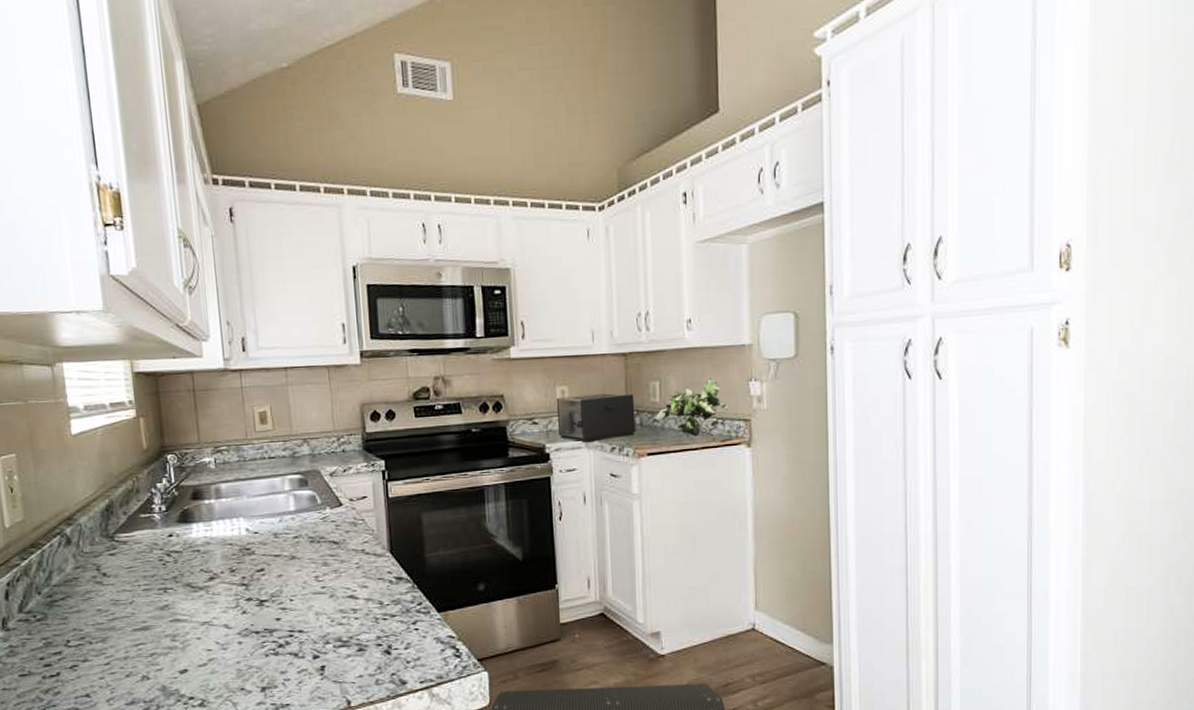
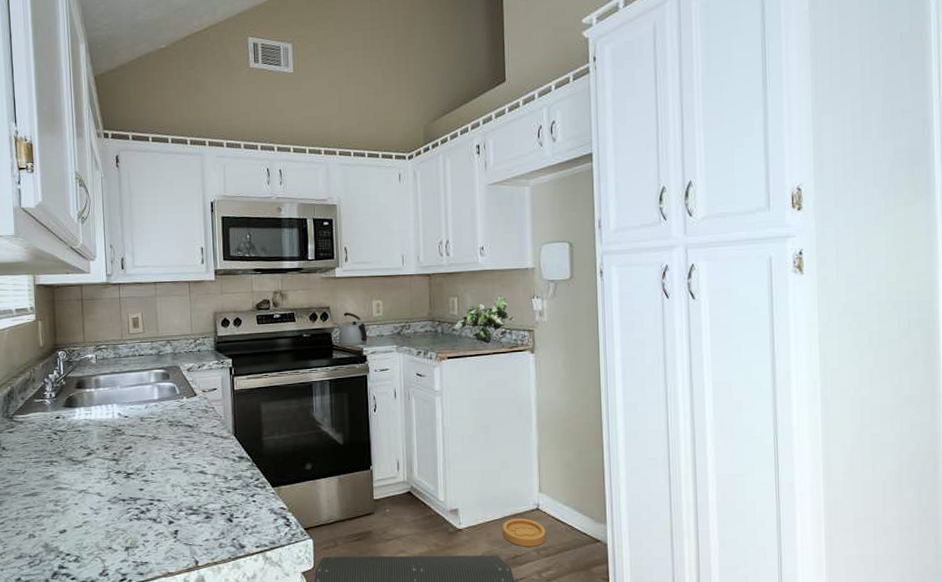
kettle: none [511,401,551,443] -> present [336,312,368,347]
toaster: present [556,393,636,442] -> none [372,307,438,347]
pet bowl: none [711,640,763,673] -> present [502,518,546,547]

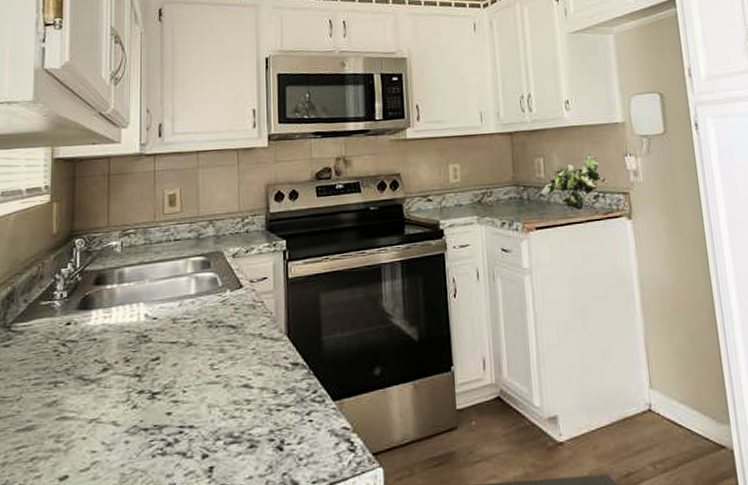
kettle: present [336,312,368,347] -> none [407,178,444,220]
pet bowl: present [502,518,546,547] -> none [610,422,663,461]

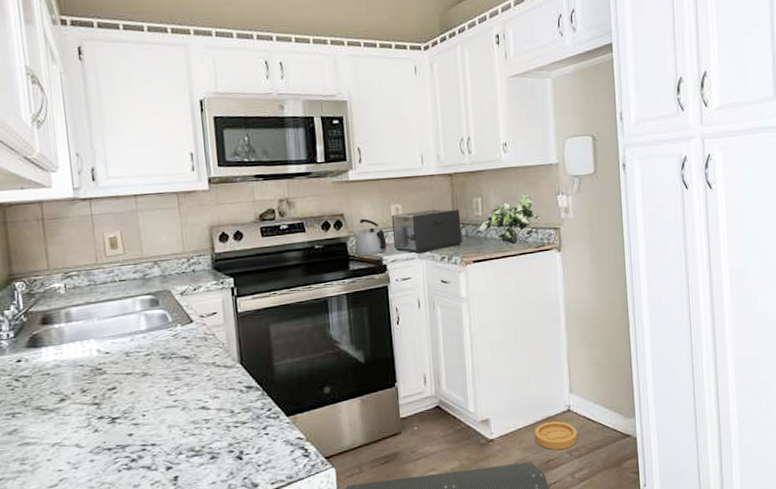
kettle: none [407,178,444,220] -> present [351,218,387,257]
toaster: none [449,170,524,218] -> present [391,209,462,254]
pet bowl: none [610,422,663,461] -> present [534,421,578,450]

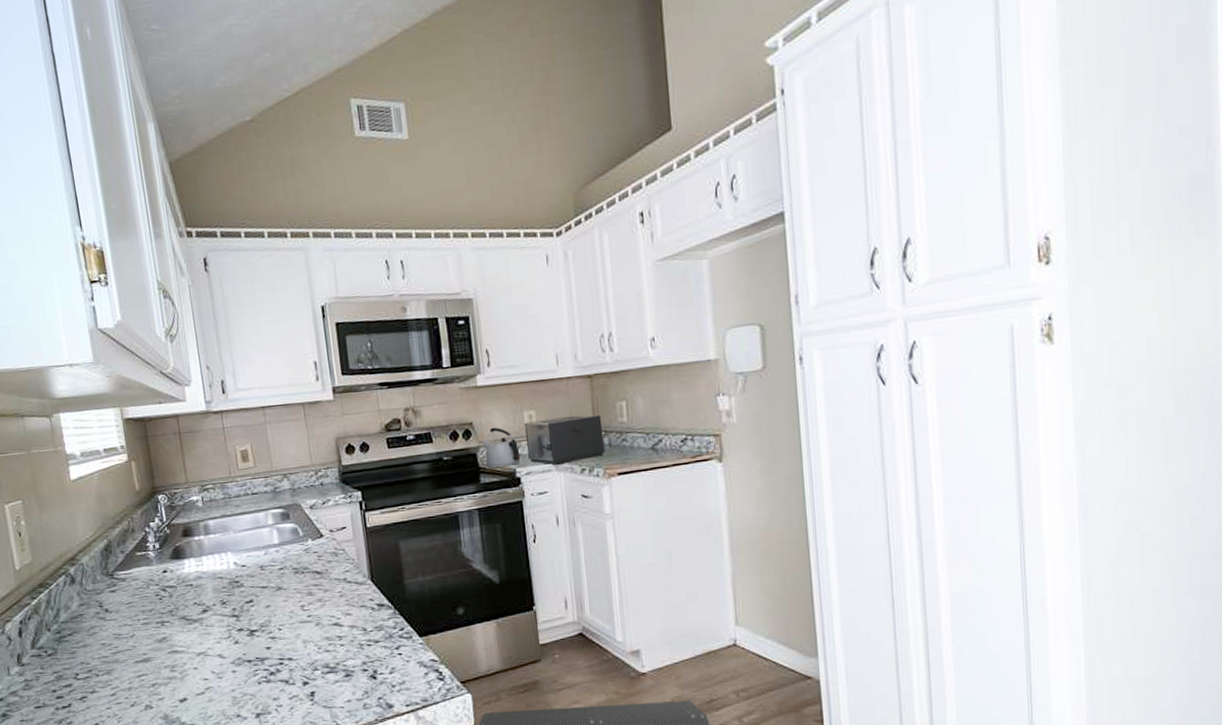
plant: present [478,193,541,245] -> none [623,395,698,454]
pet bowl: present [534,421,578,450] -> none [693,656,746,689]

